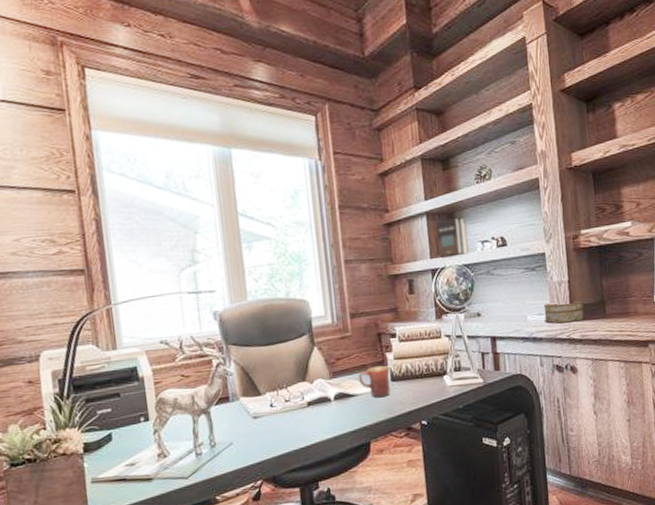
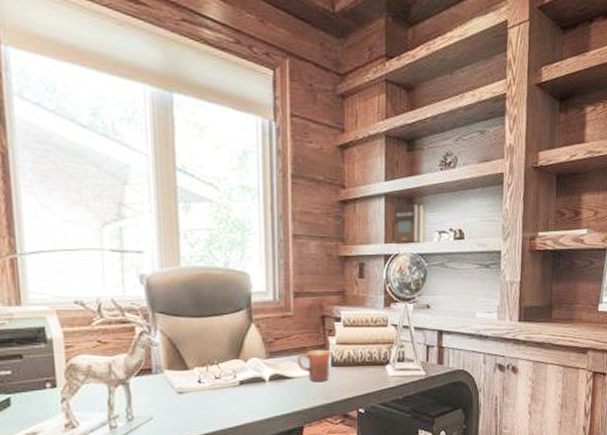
decorative box: present [543,300,584,324] -> none [493,302,532,323]

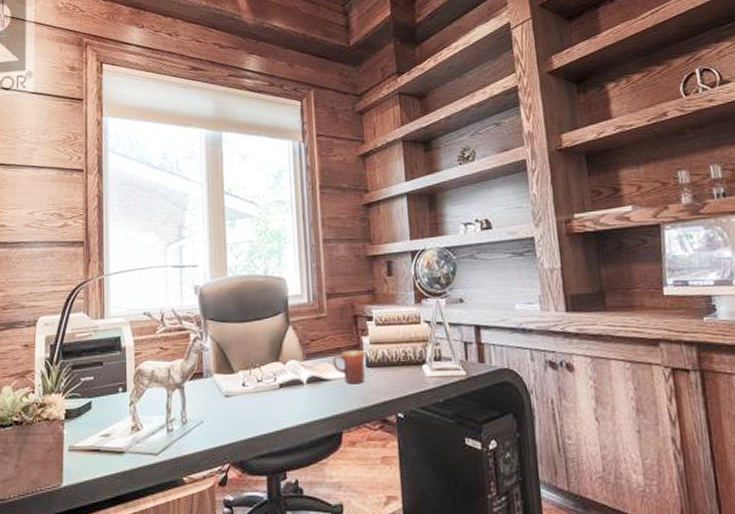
books: present [394,204,425,244] -> none [417,199,450,240]

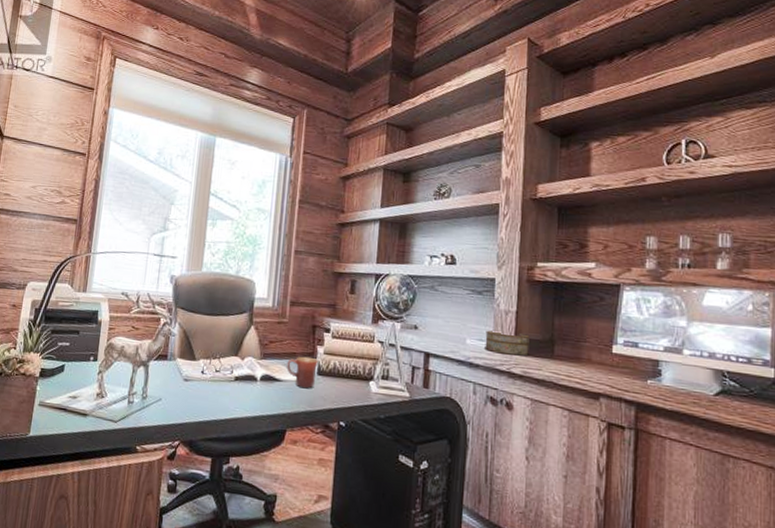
decorative box: none [533,290,581,315] -> present [485,330,530,357]

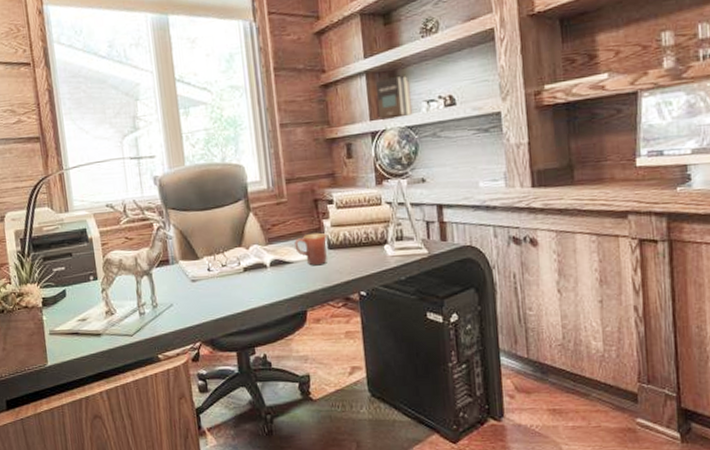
books: none [385,229,417,267] -> present [376,76,412,120]
decorative box: present [485,330,530,357] -> none [498,165,547,191]

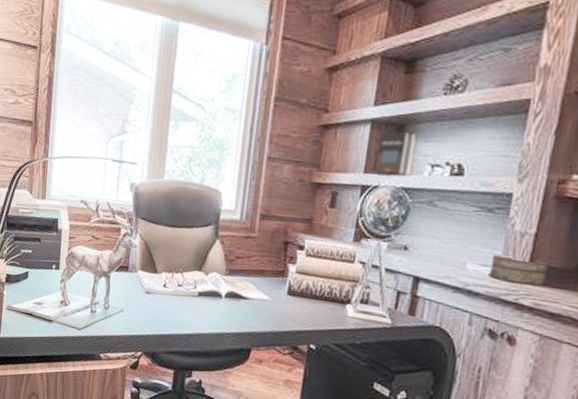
mug: present [294,232,328,266] -> none [254,274,290,309]
decorative box: none [498,165,547,191] -> present [489,254,549,287]

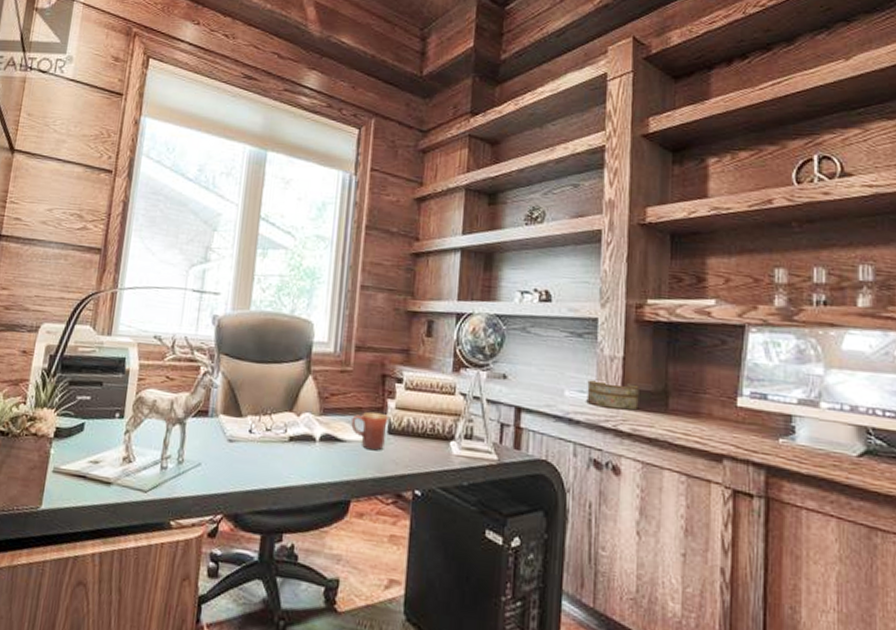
mug: none [254,274,290,309] -> present [351,411,390,451]
books: present [375,132,417,178] -> none [468,260,505,305]

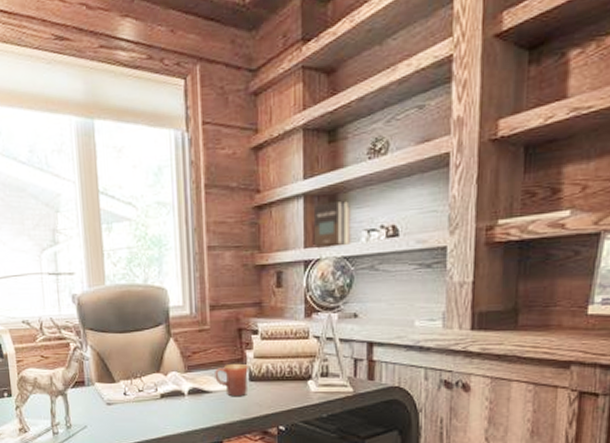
books: none [468,260,505,305] -> present [314,201,350,248]
decorative box: present [586,380,639,411] -> none [436,306,489,332]

